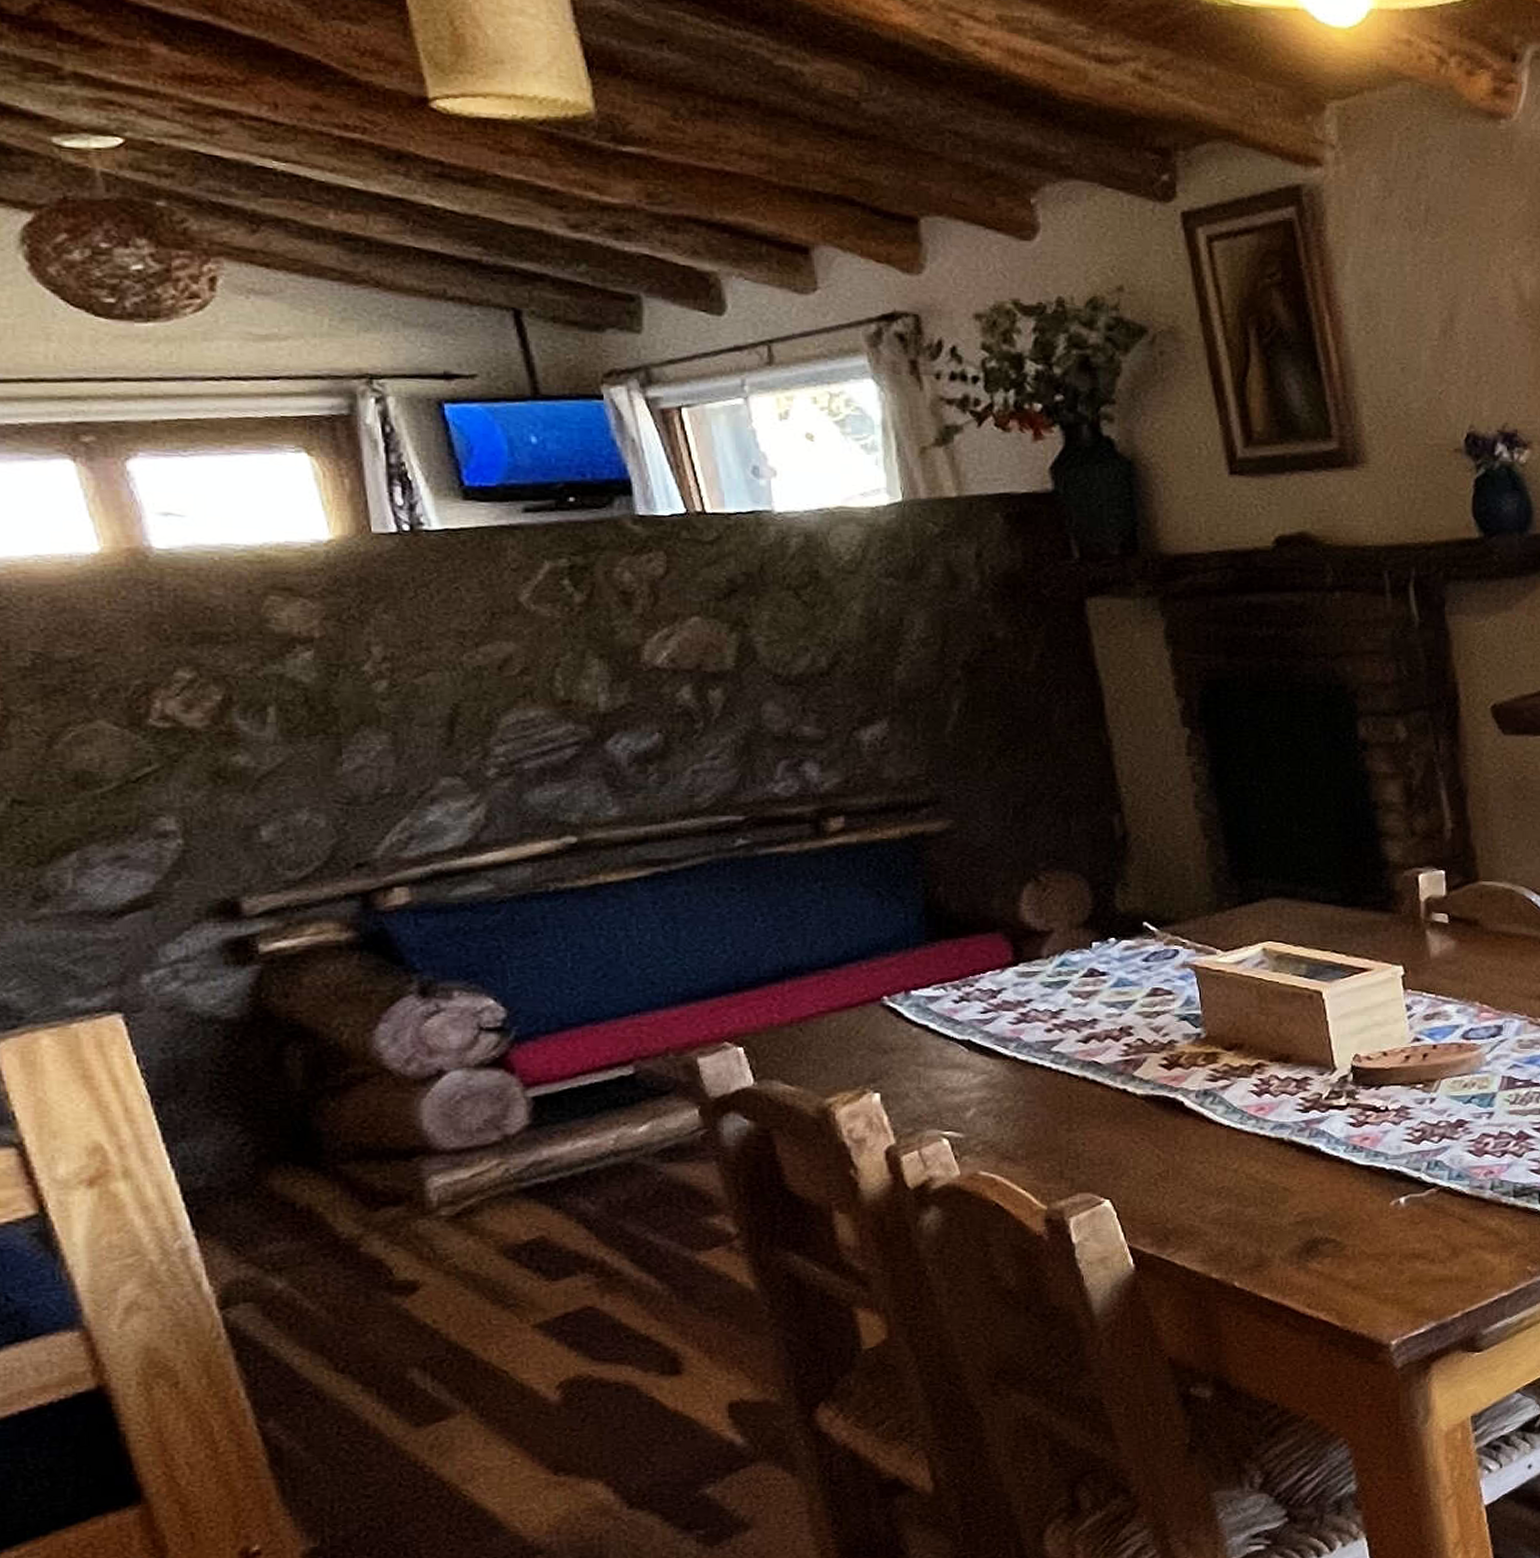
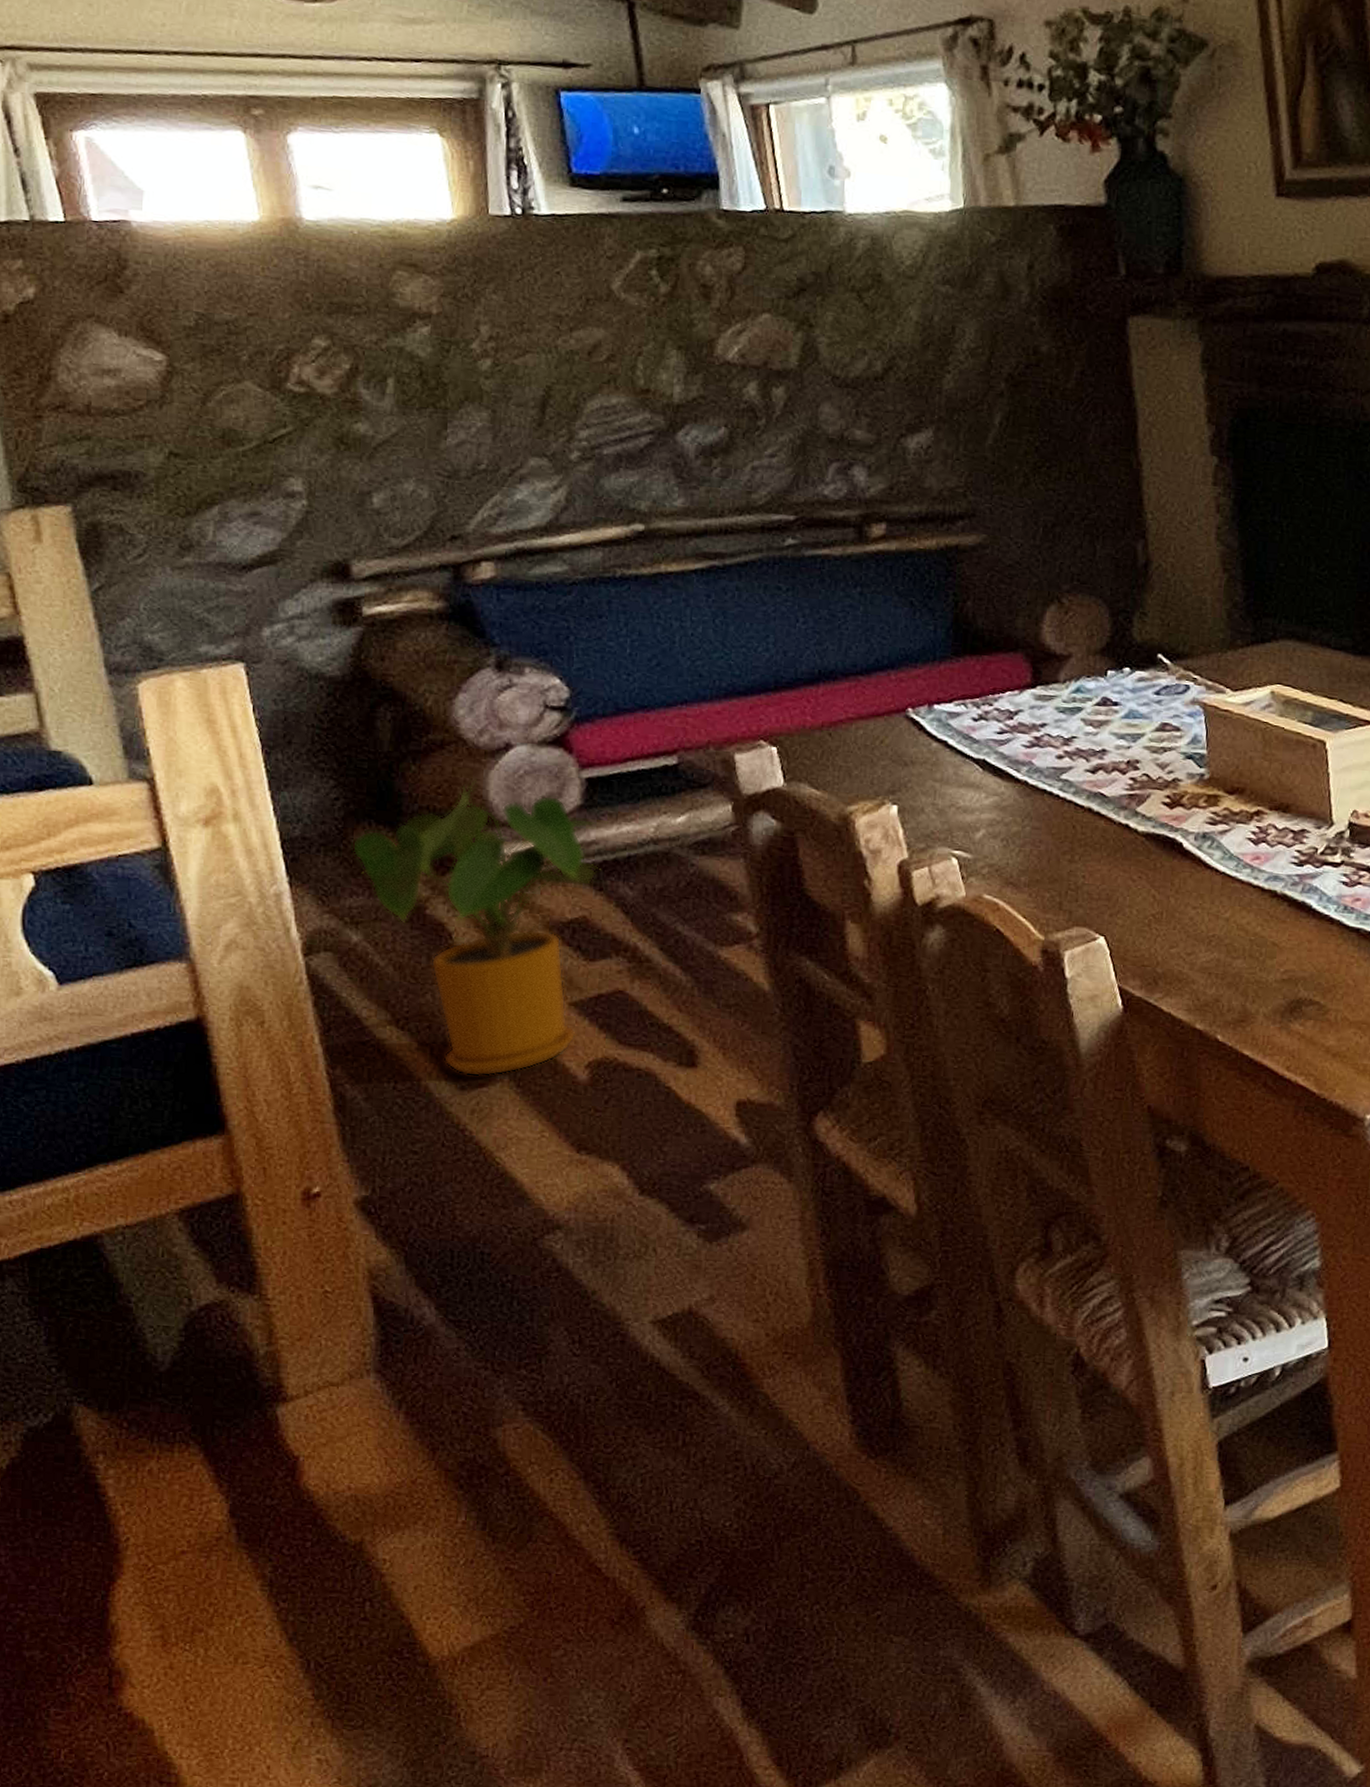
house plant: none [267,1109,565,1412] -> present [352,779,611,1077]

